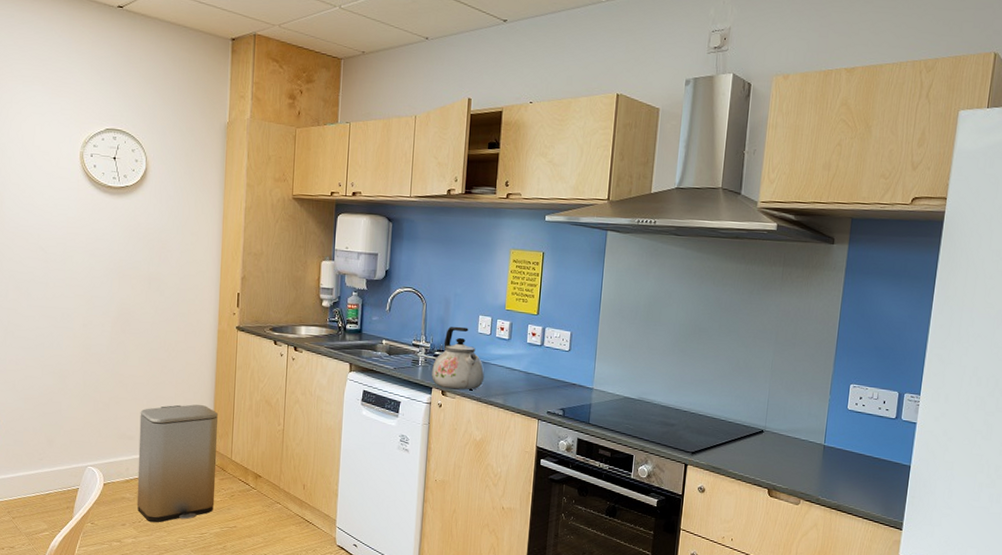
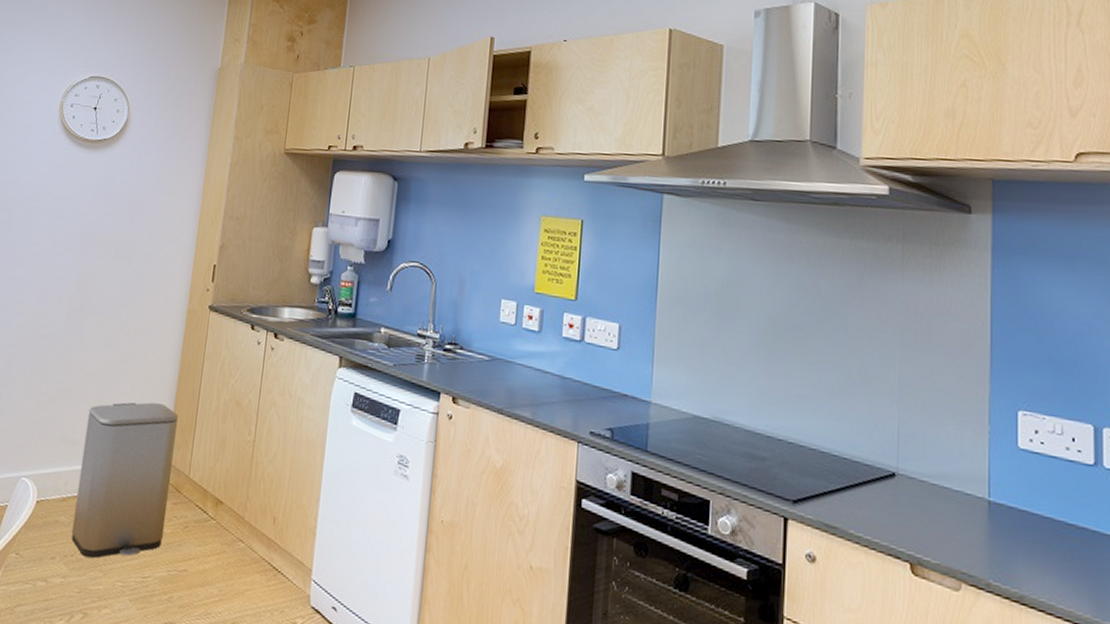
kettle: present [432,326,485,391] -> none [440,312,508,398]

